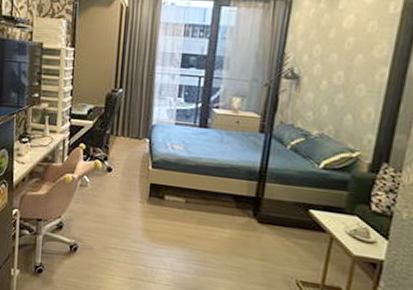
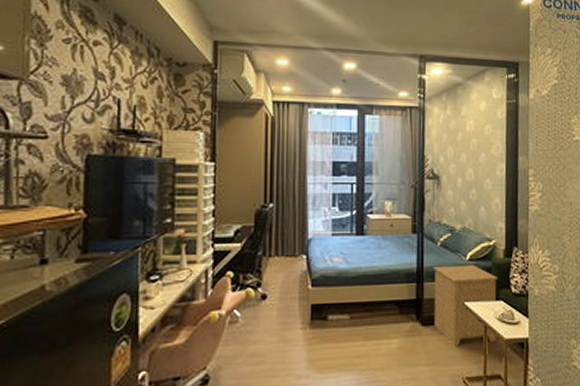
side table: none [272,169,356,256] -> present [433,264,498,347]

